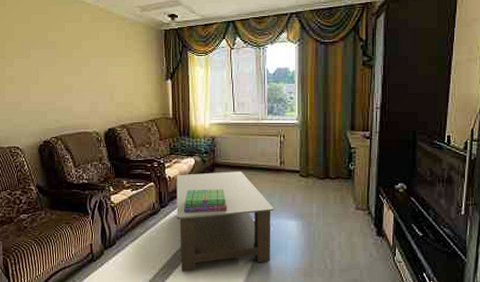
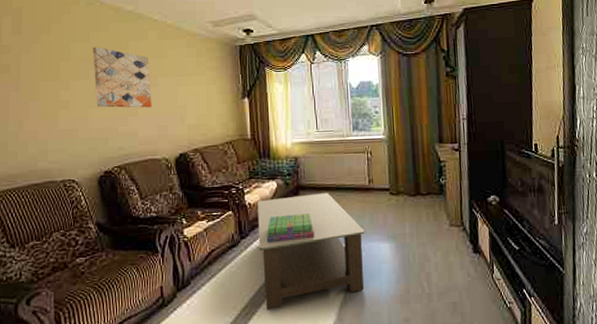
wall art: none [33,28,85,85] -> present [92,46,152,108]

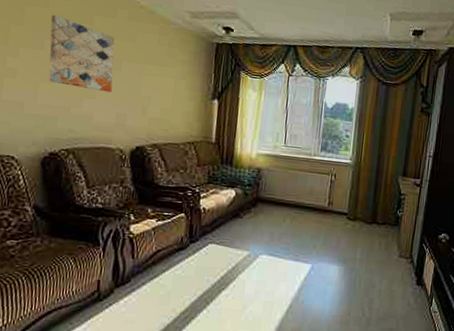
coffee table: present [258,193,365,311] -> none [207,206,317,317]
stack of books: present [266,214,314,242] -> none [216,225,267,251]

